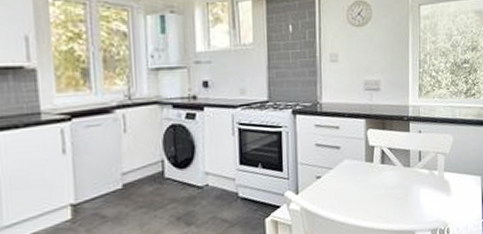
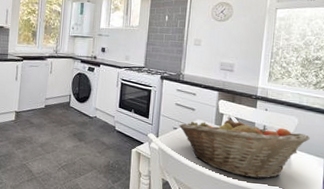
fruit basket: none [323,149,466,219] -> present [179,117,310,179]

